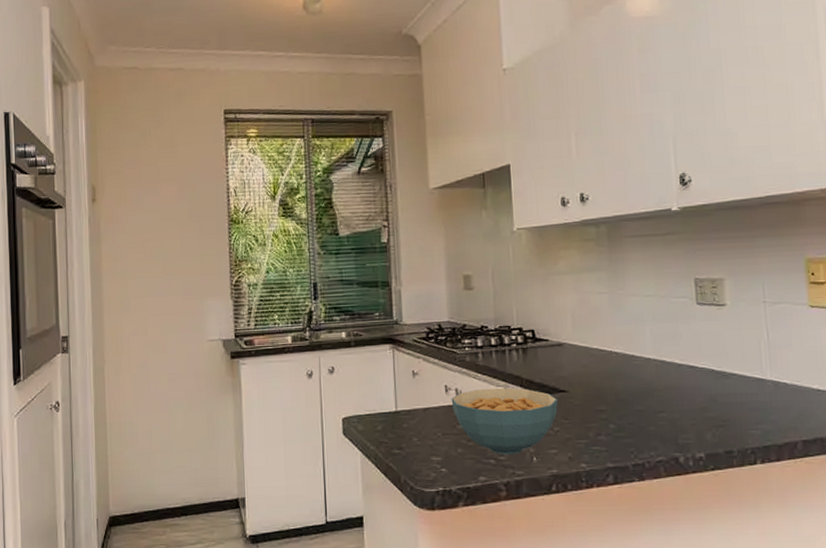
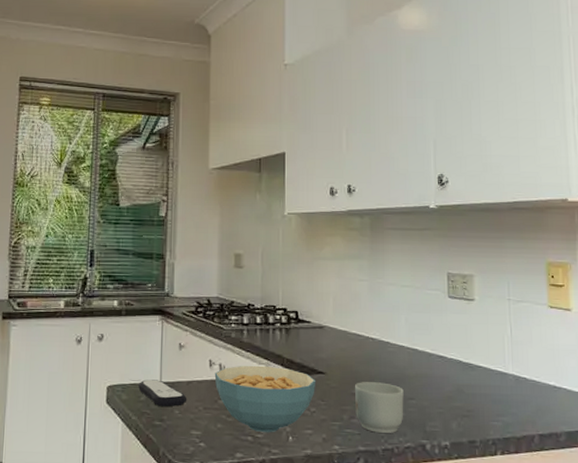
remote control: none [374,408,425,436] -> present [138,379,187,407]
mug: none [600,397,654,448] -> present [355,382,404,433]

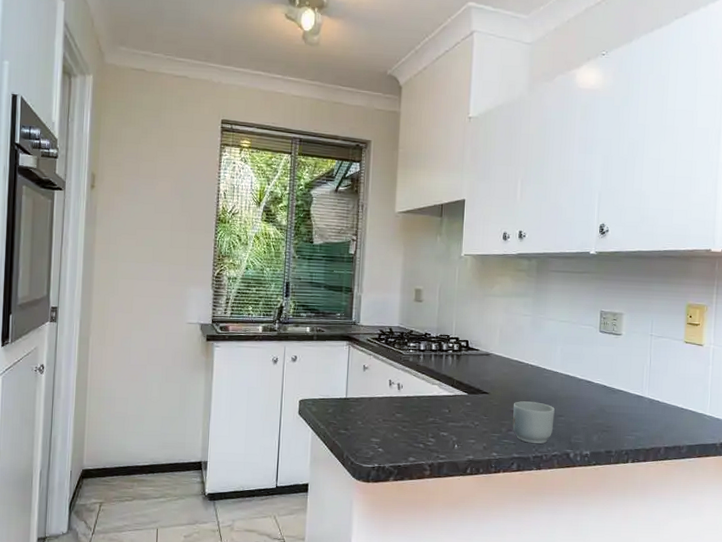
remote control: present [138,379,187,407] -> none [327,395,369,419]
cereal bowl: present [214,365,315,433] -> none [393,385,480,442]

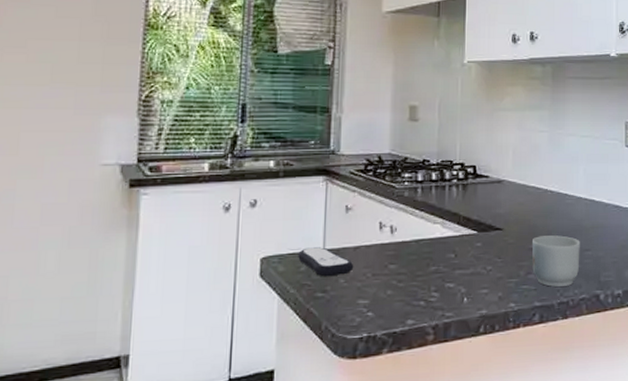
remote control: none [327,395,369,419] -> present [298,247,354,277]

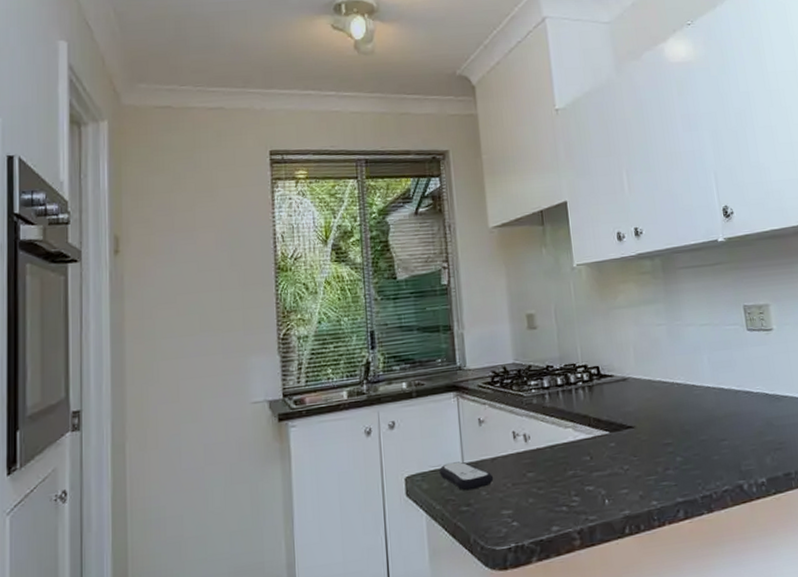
mug: present [532,235,580,287] -> none [666,427,718,481]

